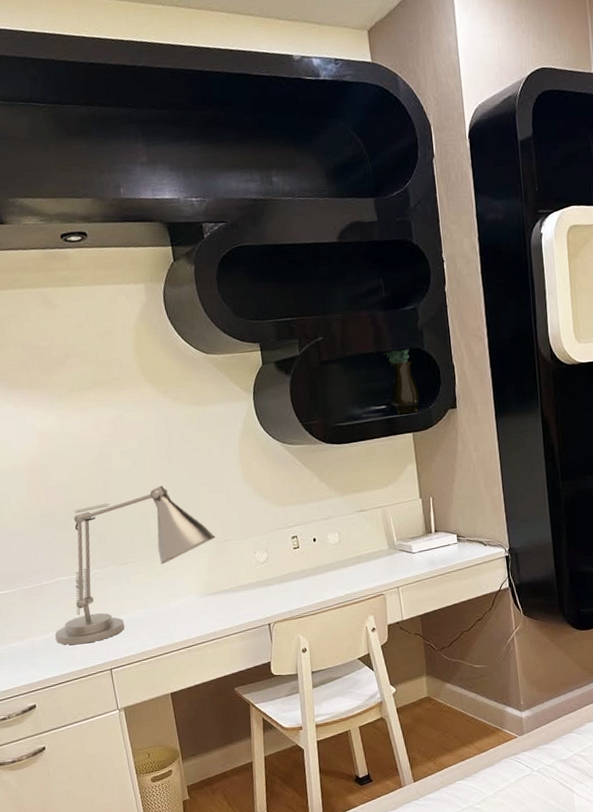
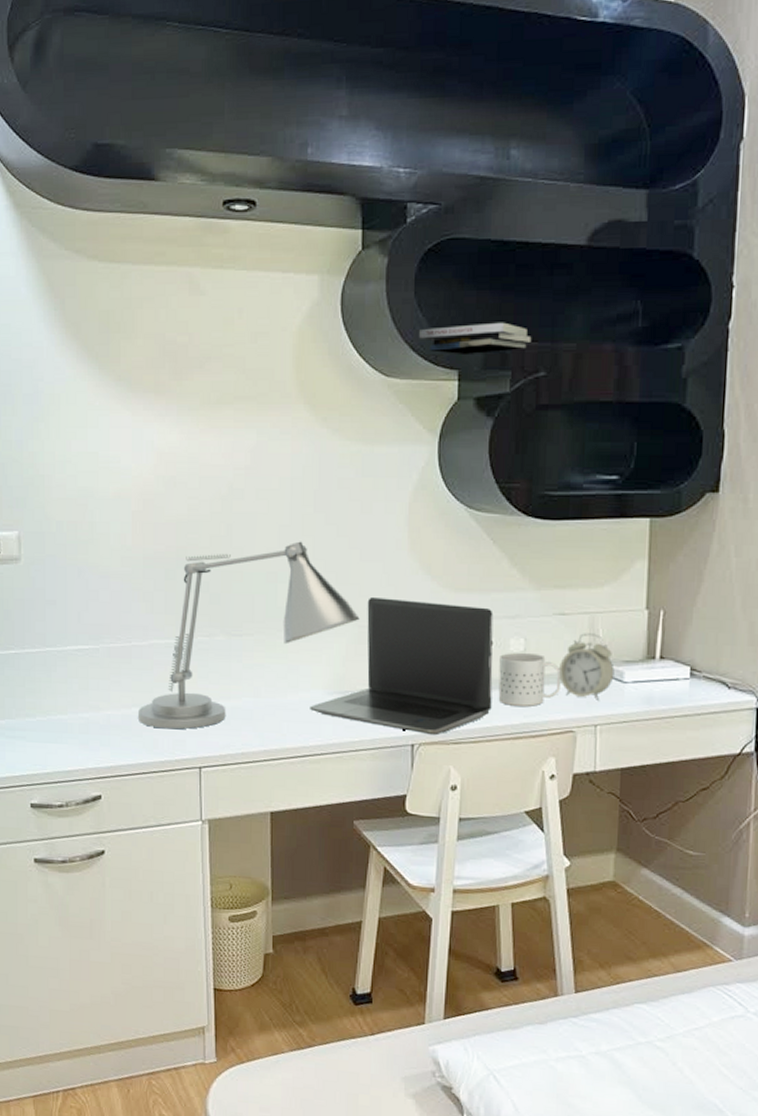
laptop computer: none [188,514,323,615] -> present [310,598,493,736]
books: none [226,304,309,332] -> present [419,322,532,356]
mug: none [322,542,369,583] -> present [498,652,561,706]
alarm clock: none [366,521,406,569] -> present [559,633,615,700]
vase: present [383,346,421,415] -> none [625,399,670,492]

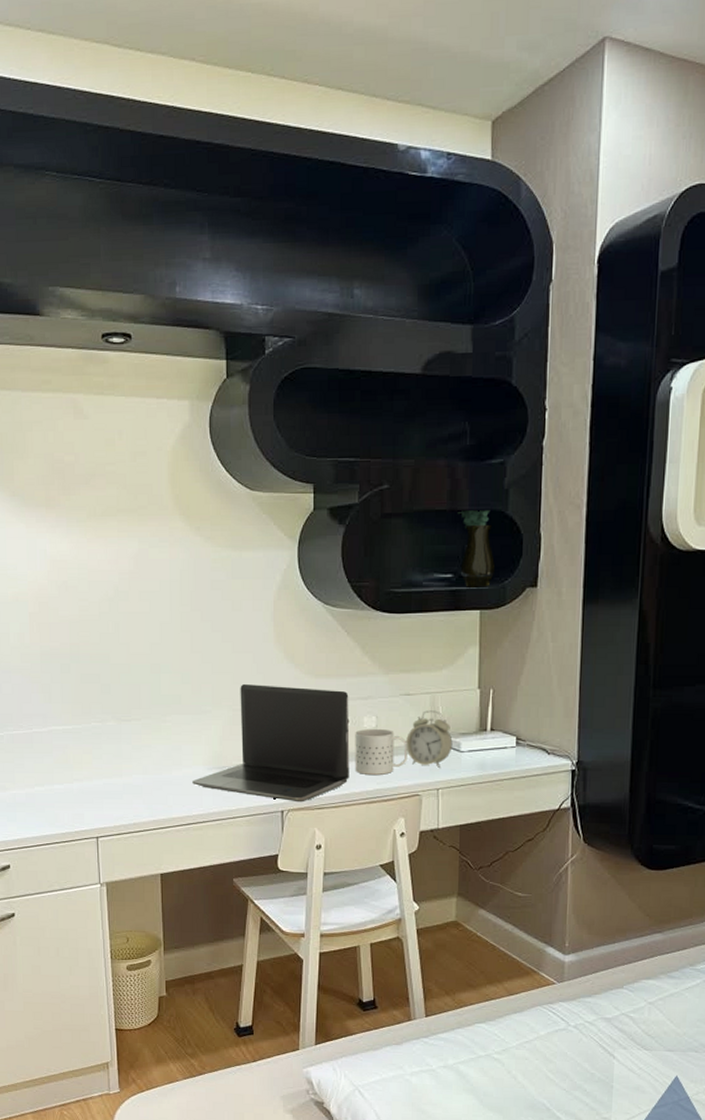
desk lamp: present [139,541,360,730] -> none [41,636,233,805]
books: present [419,322,532,356] -> none [279,441,376,471]
vase: none [625,399,670,492] -> present [457,507,496,587]

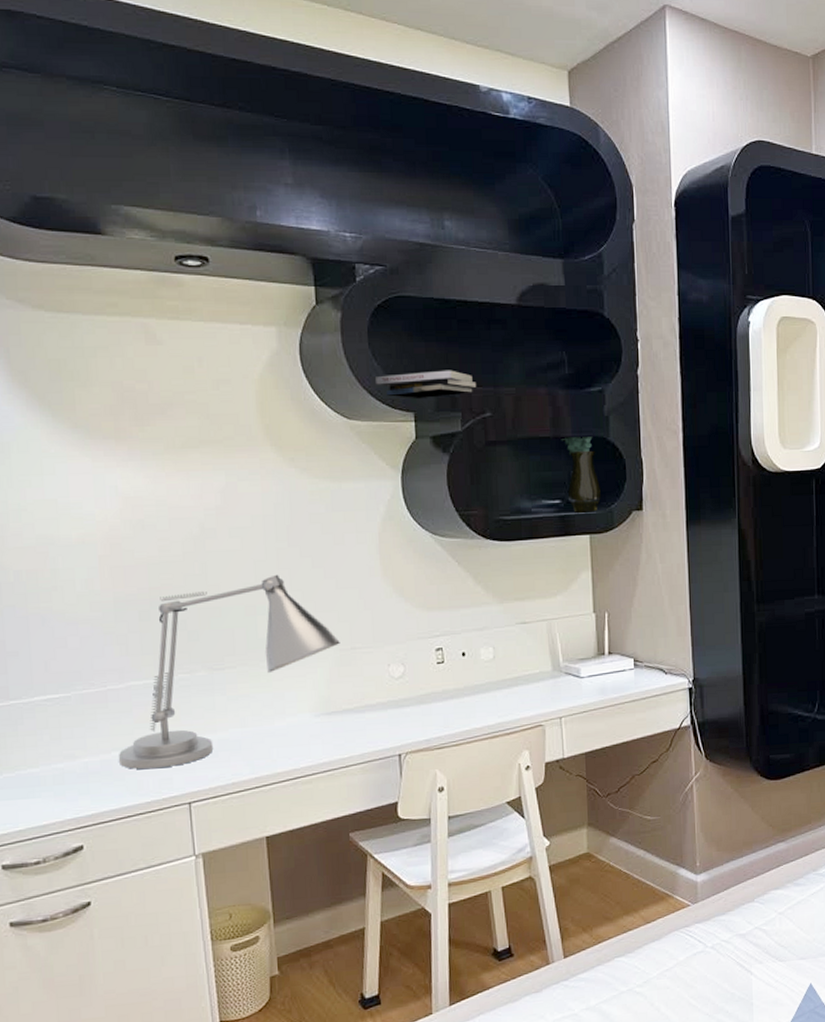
desk lamp: none [41,636,233,805] -> present [119,574,340,770]
laptop computer: present [192,684,350,803] -> none [298,621,469,744]
books: none [279,441,376,471] -> present [376,370,477,399]
mug: present [355,728,408,775] -> none [472,659,528,709]
alarm clock: present [406,710,453,768] -> none [525,637,572,696]

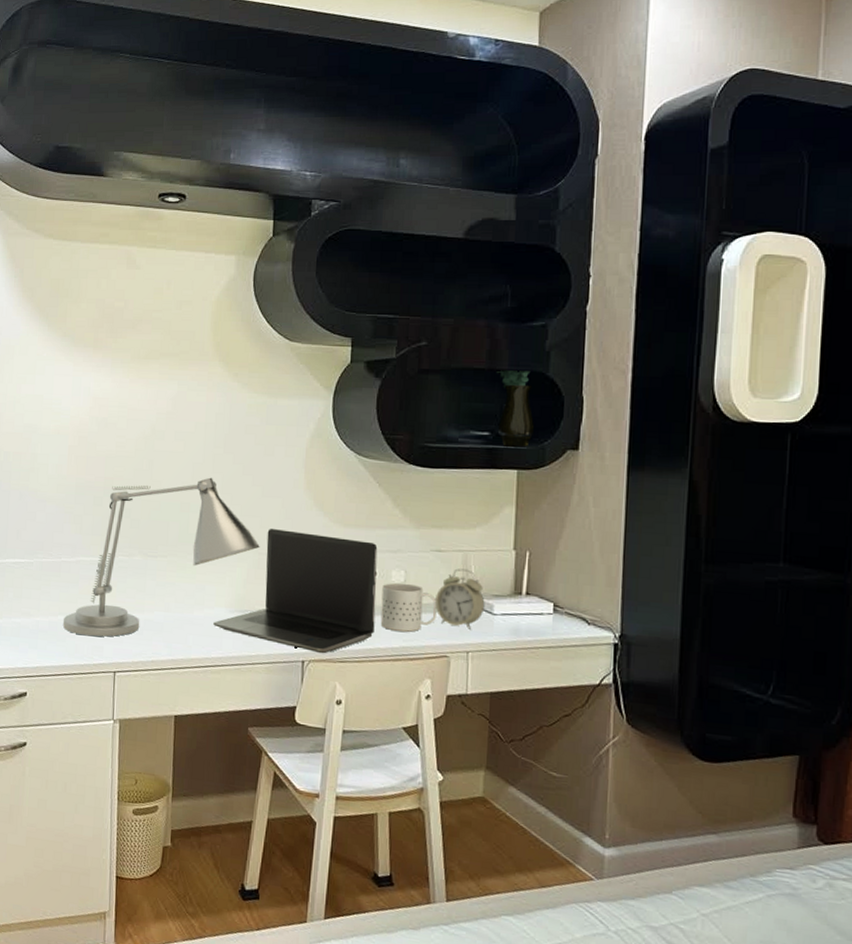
laptop computer: none [298,621,469,744] -> present [213,529,378,654]
books: present [376,370,477,399] -> none [319,299,415,326]
mug: none [472,659,528,709] -> present [380,582,437,632]
alarm clock: none [525,637,572,696] -> present [435,568,485,629]

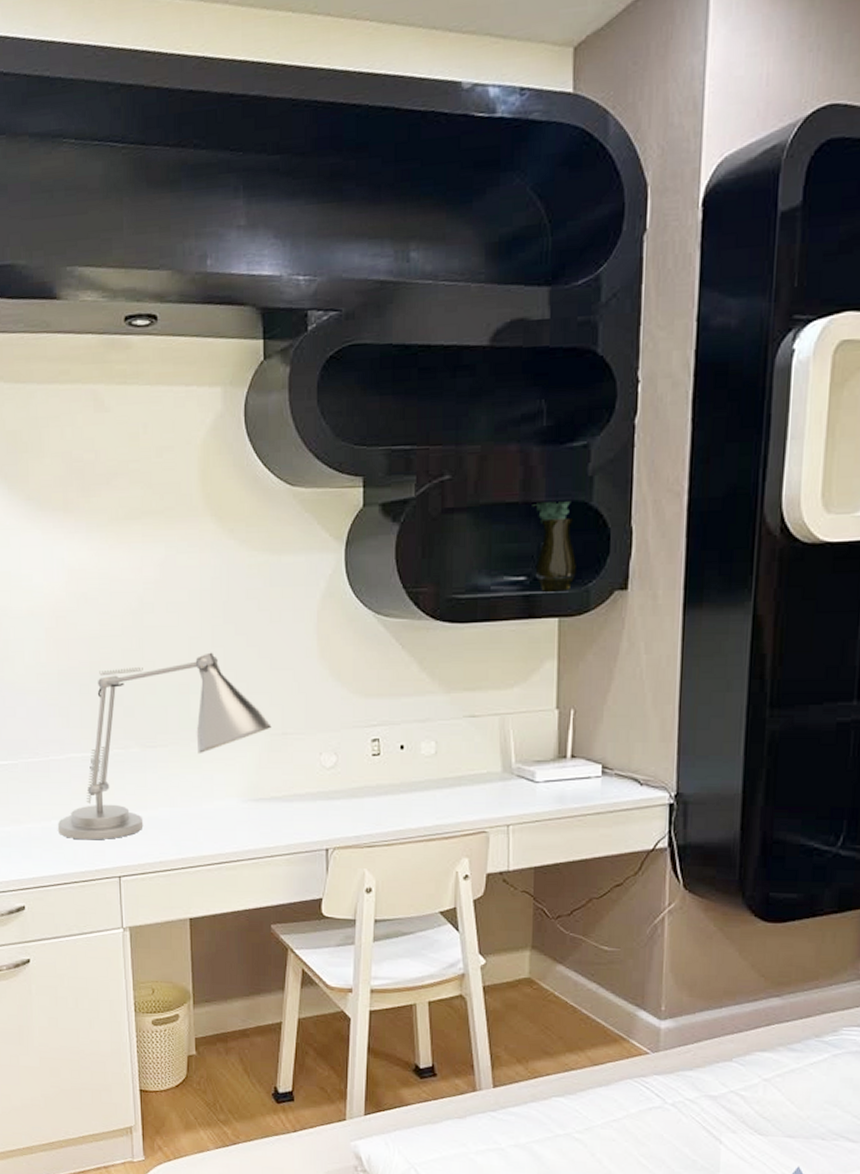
laptop computer: present [213,529,378,654] -> none [225,706,405,840]
mug: present [380,582,437,632] -> none [410,755,472,808]
alarm clock: present [435,568,485,629] -> none [471,734,526,801]

